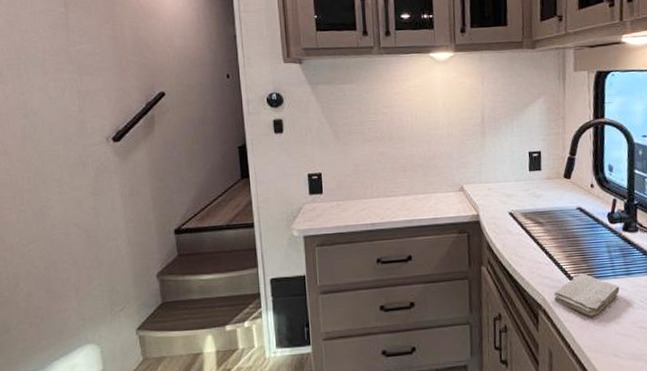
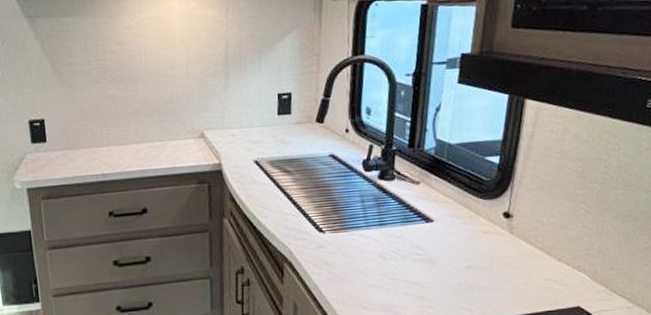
washcloth: present [554,273,620,316] -> none [301,224,371,269]

